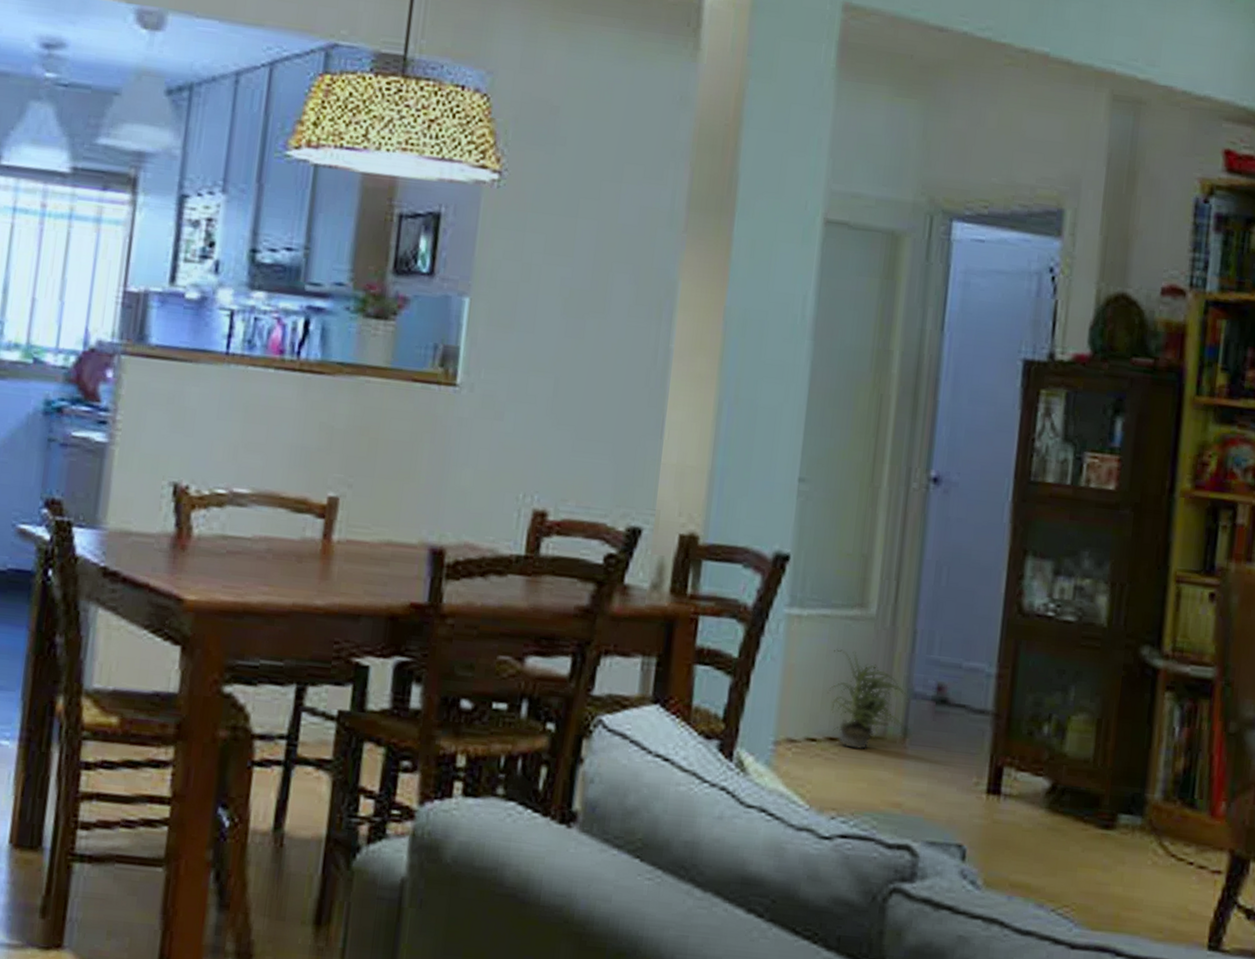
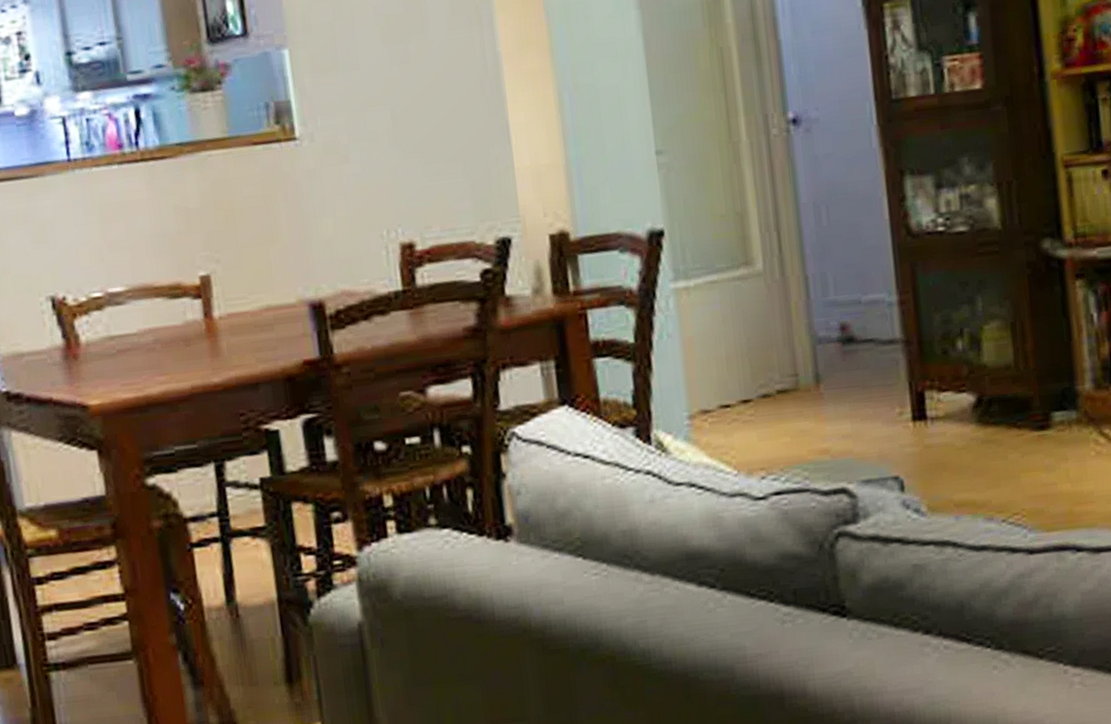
potted plant: present [827,649,909,749] -> none [728,310,817,406]

